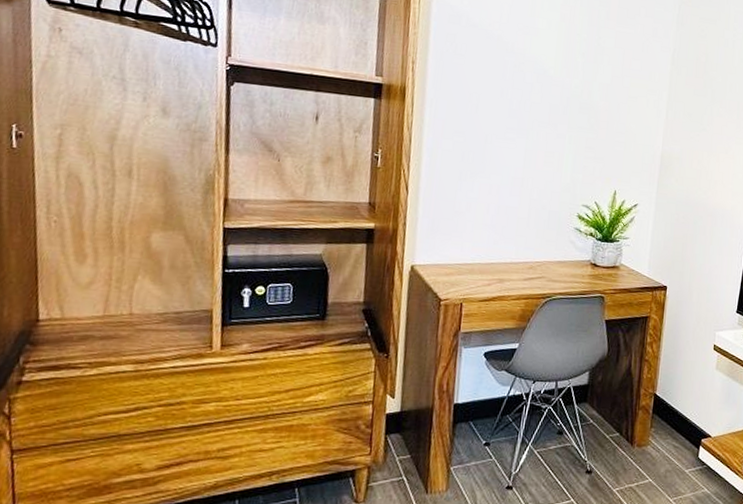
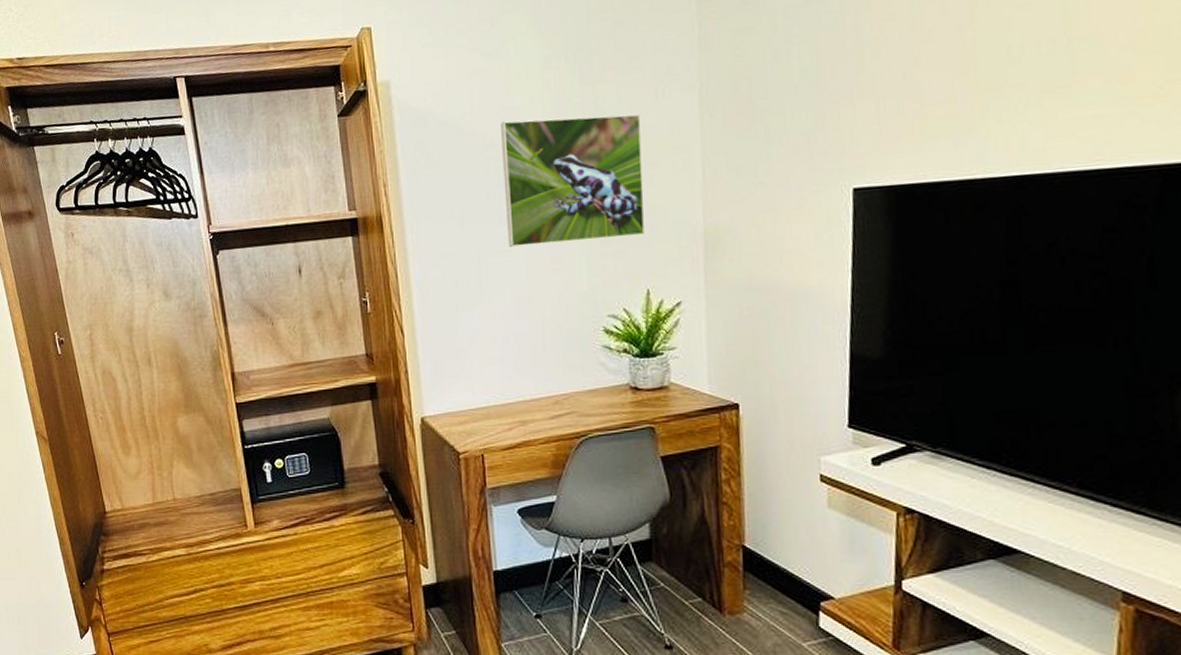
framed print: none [512,37,629,149] -> present [501,113,646,247]

